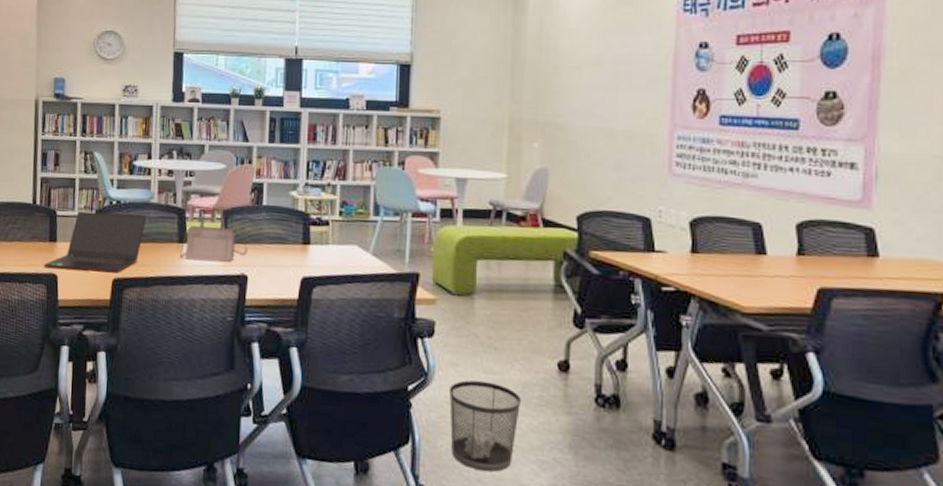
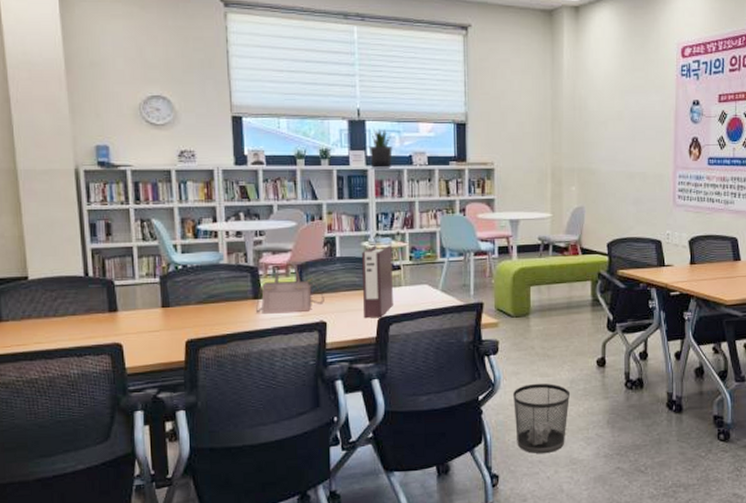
laptop: present [43,211,147,273] -> none [104,277,218,338]
binder: none [287,196,321,278] -> present [362,245,393,319]
planter: none [304,69,329,112] -> present [368,129,393,169]

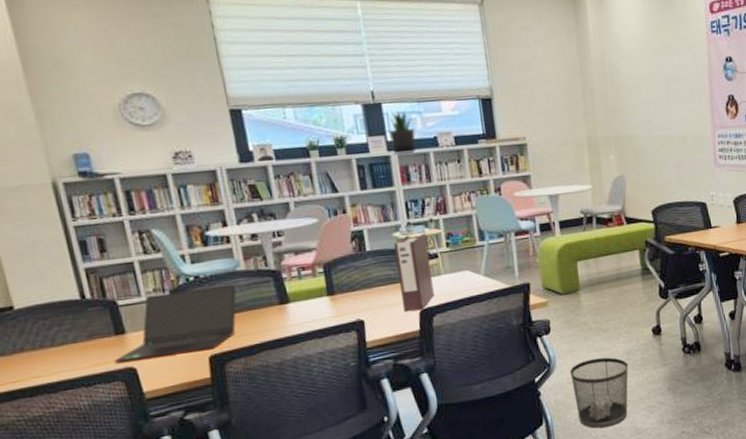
laptop: none [104,277,218,338] -> present [113,285,237,363]
handbag: present [256,259,324,314] -> none [283,258,359,319]

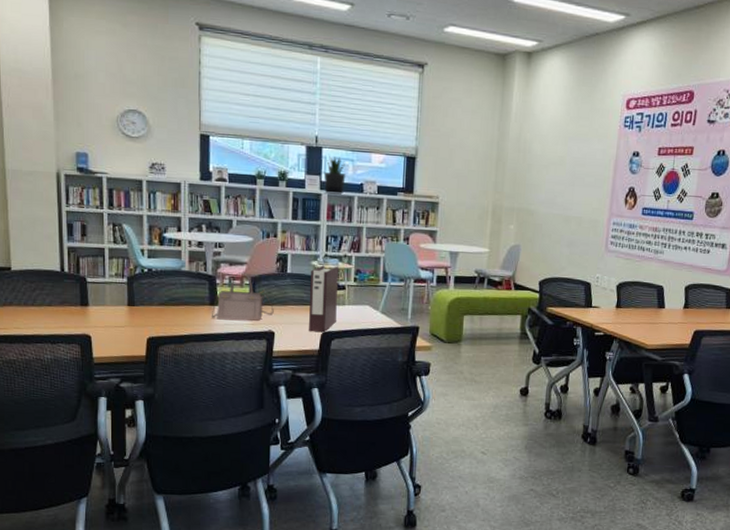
laptop: present [113,285,237,363] -> none [75,278,179,333]
handbag: none [283,258,359,319] -> present [212,271,274,322]
waste bin: present [570,357,629,429] -> none [440,405,493,471]

